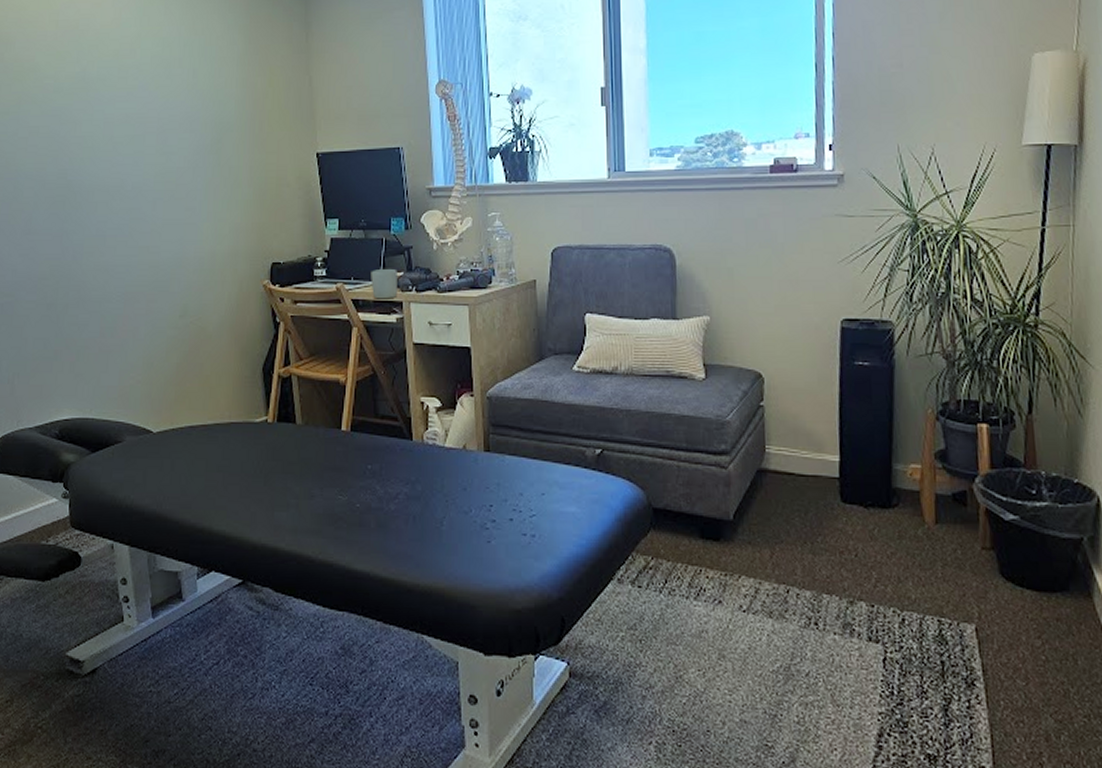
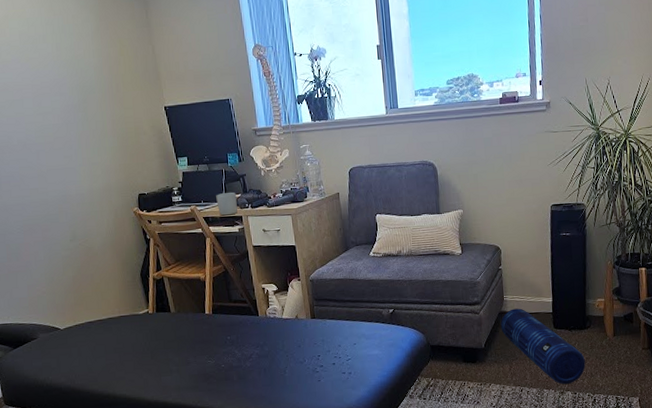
foam roller: none [759,466,890,591] -> present [500,308,586,385]

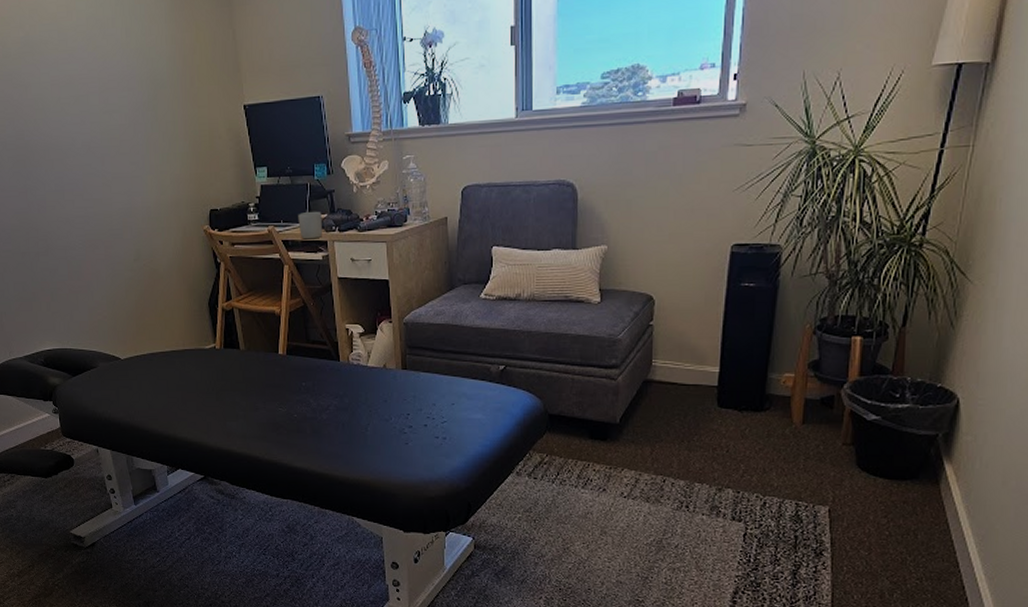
foam roller: present [500,308,586,385] -> none [644,377,757,480]

